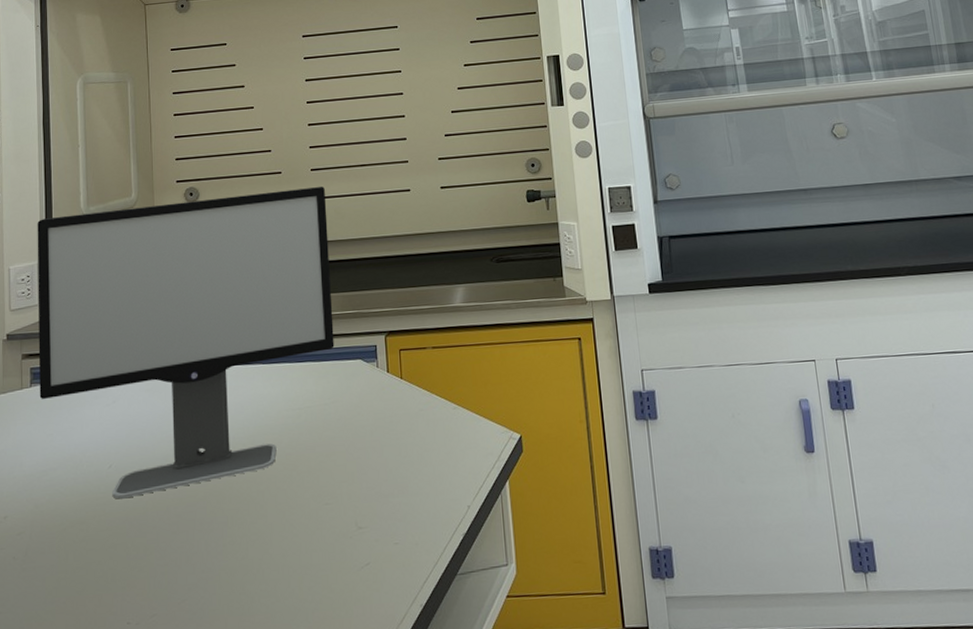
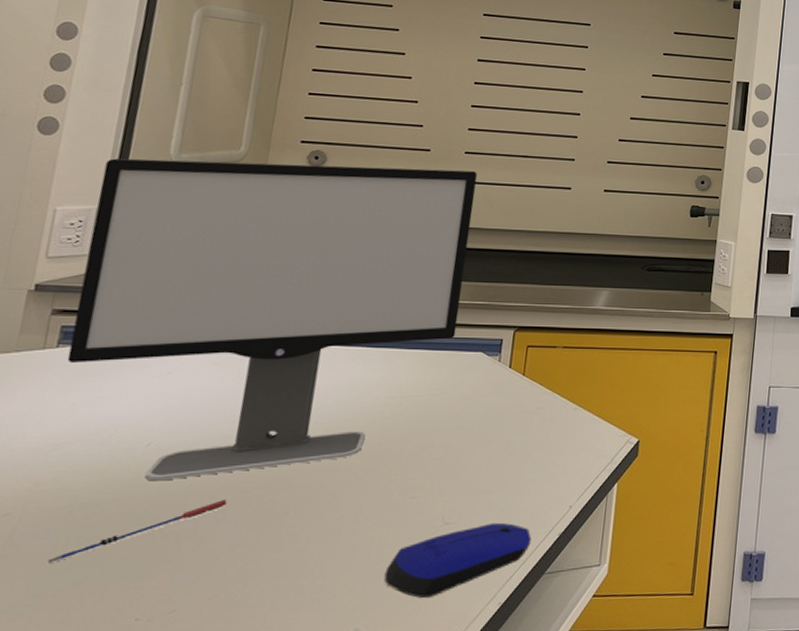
pen: none [55,512,178,575] -> present [47,498,228,564]
computer mouse: none [316,525,439,602] -> present [384,522,532,599]

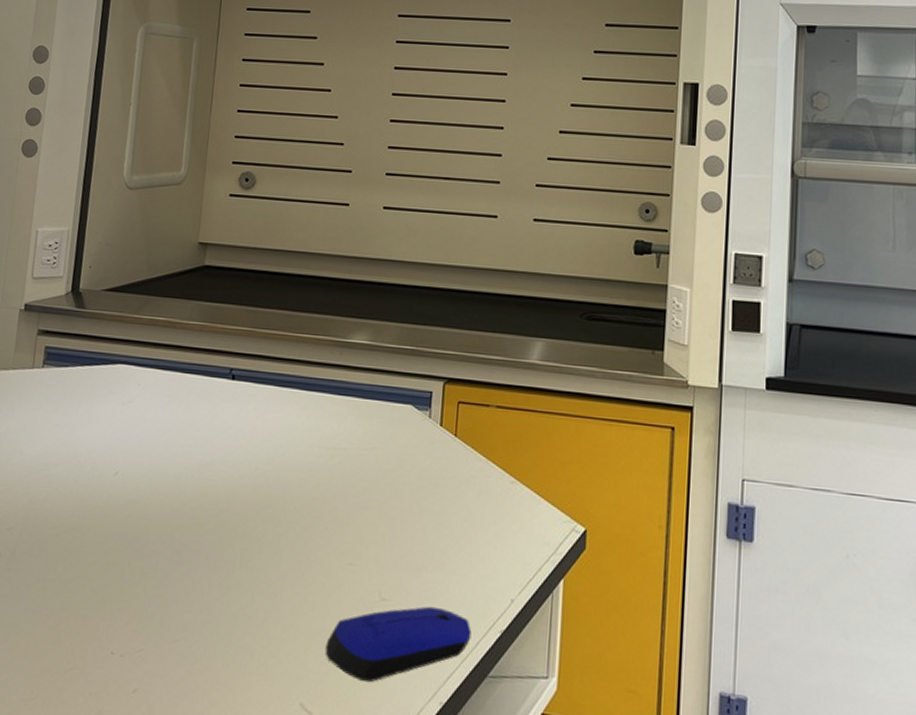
pen: present [47,498,228,564] -> none [42,539,182,584]
computer monitor: present [67,158,477,481] -> none [50,180,399,513]

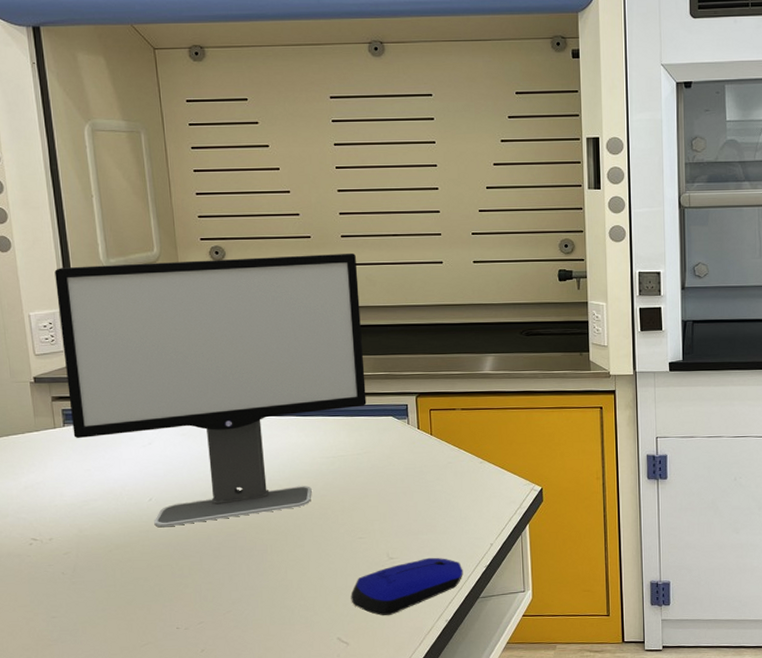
computer monitor: none [50,180,399,513] -> present [54,252,367,528]

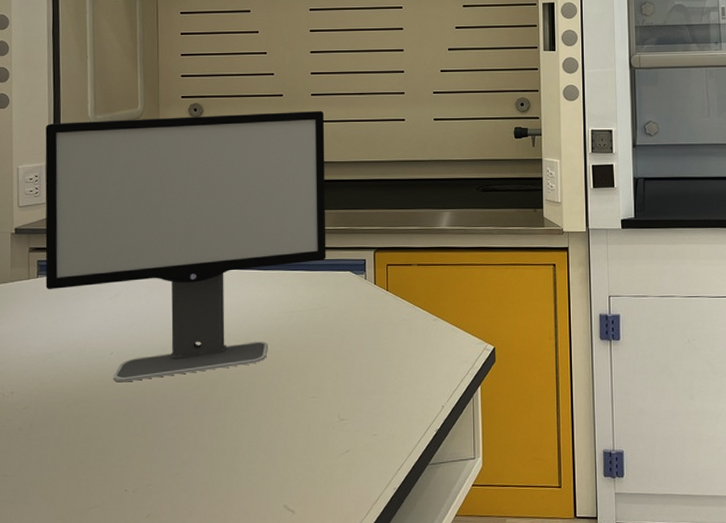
computer mouse: present [350,557,463,616] -> none [300,419,413,483]

